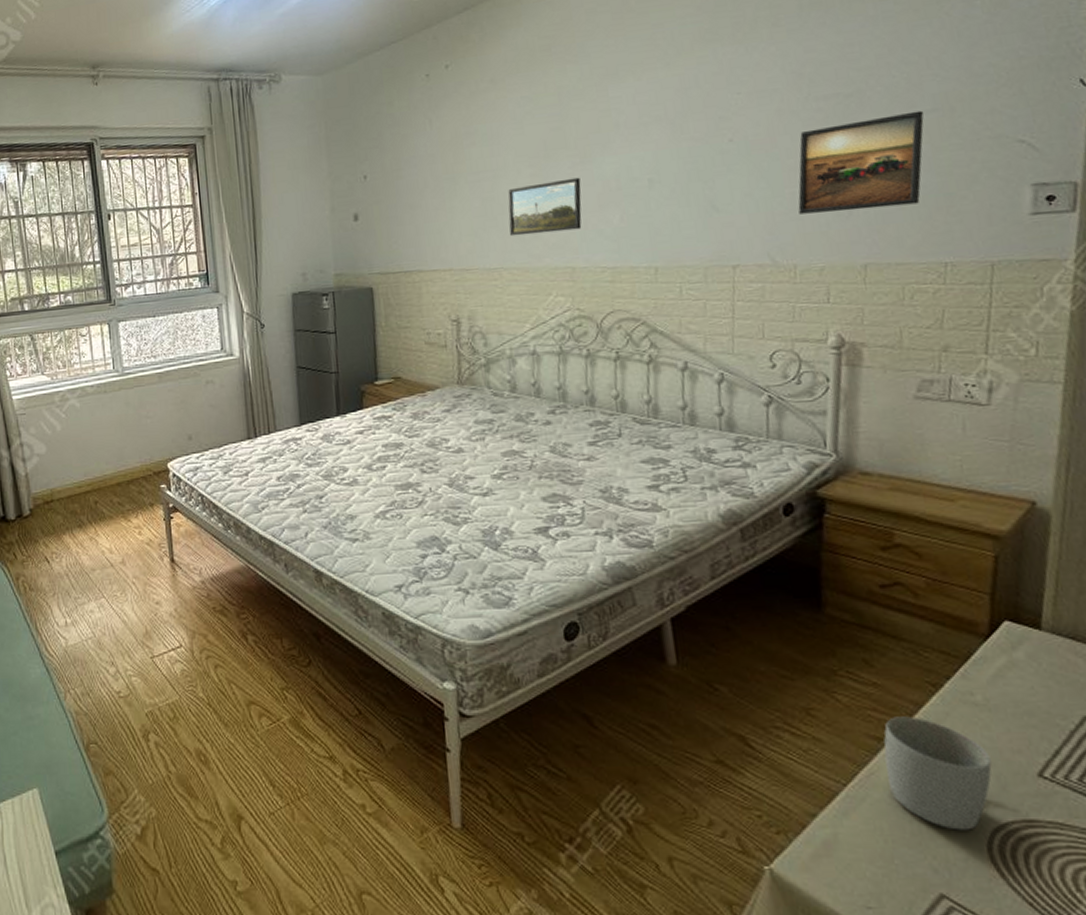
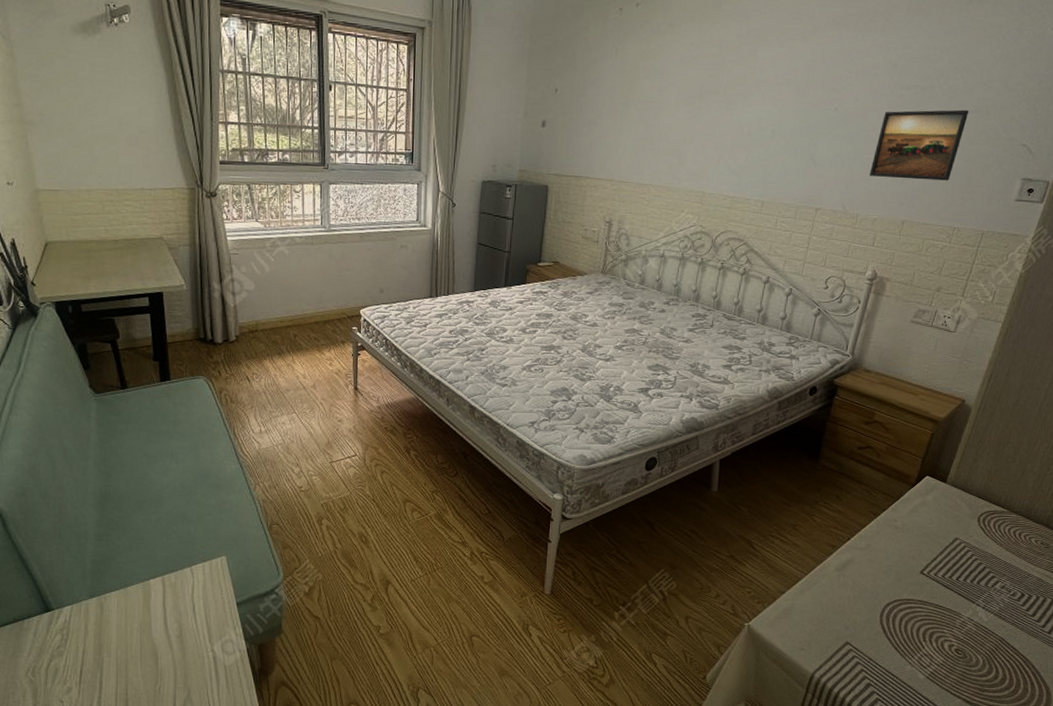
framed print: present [508,177,582,237] -> none [661,119,723,163]
mug: present [884,716,992,830] -> none [832,533,896,604]

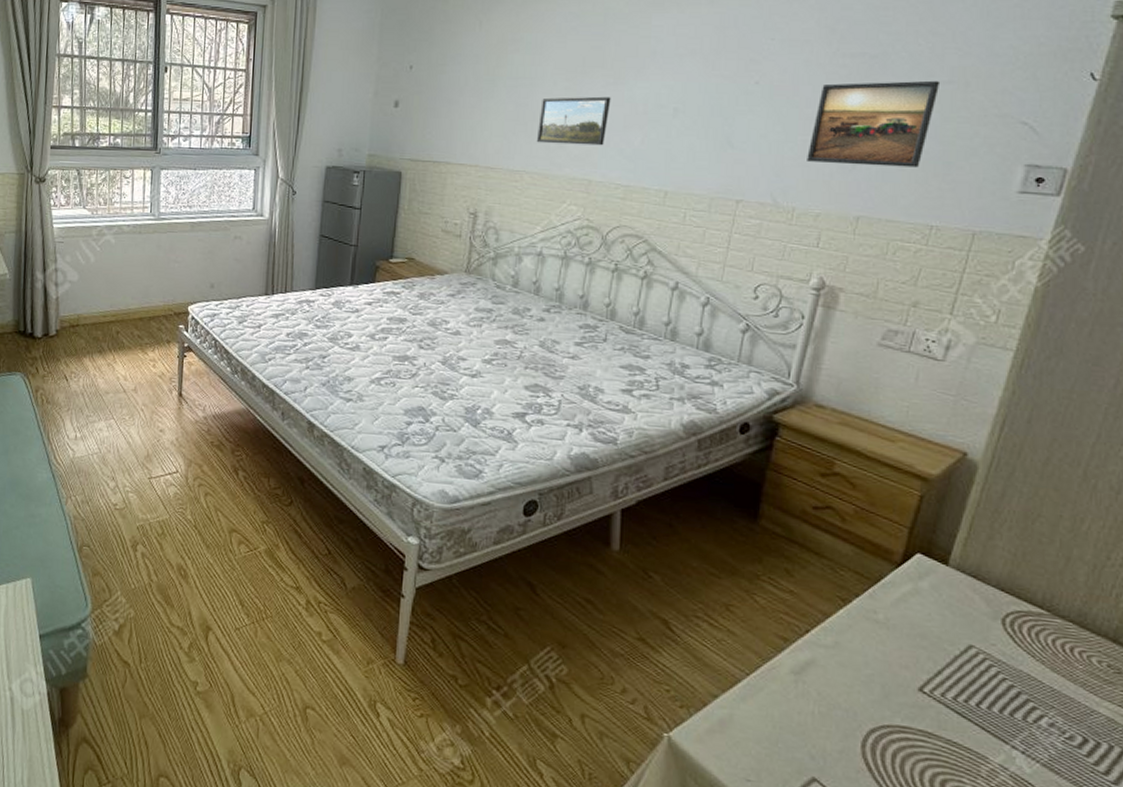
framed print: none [661,119,723,163] -> present [536,96,611,146]

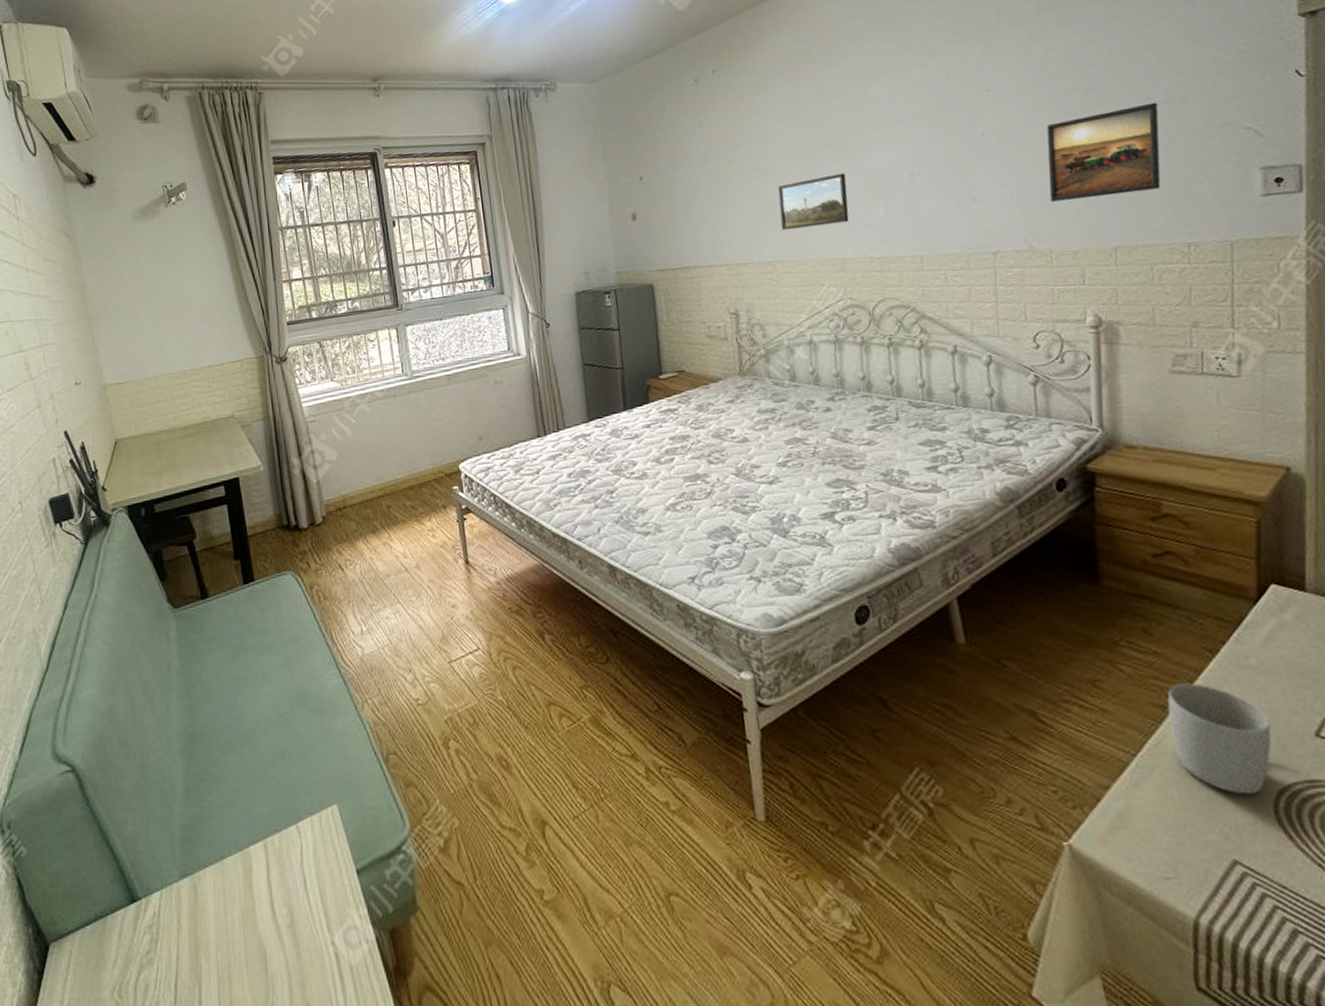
mug: none [787,622,880,728] -> present [1167,683,1272,795]

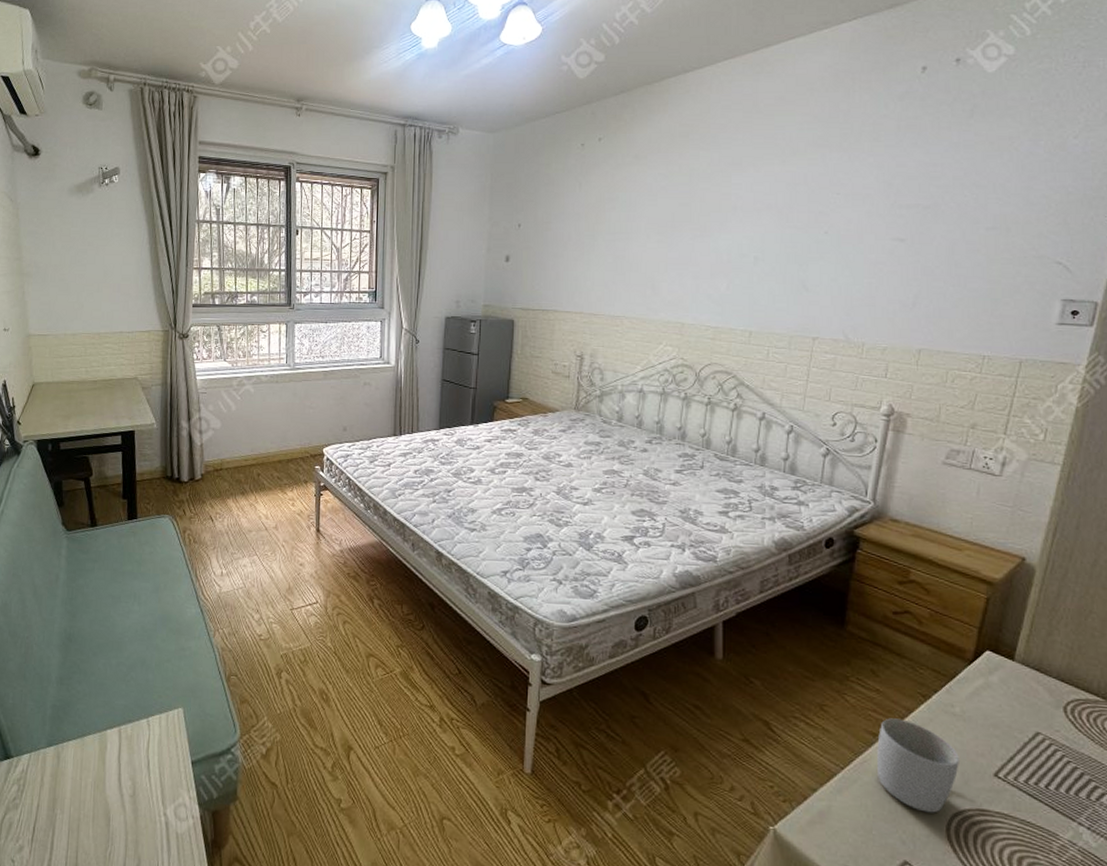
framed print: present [778,173,849,231] -> none [633,248,698,292]
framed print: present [1046,102,1161,202] -> none [873,227,985,304]

